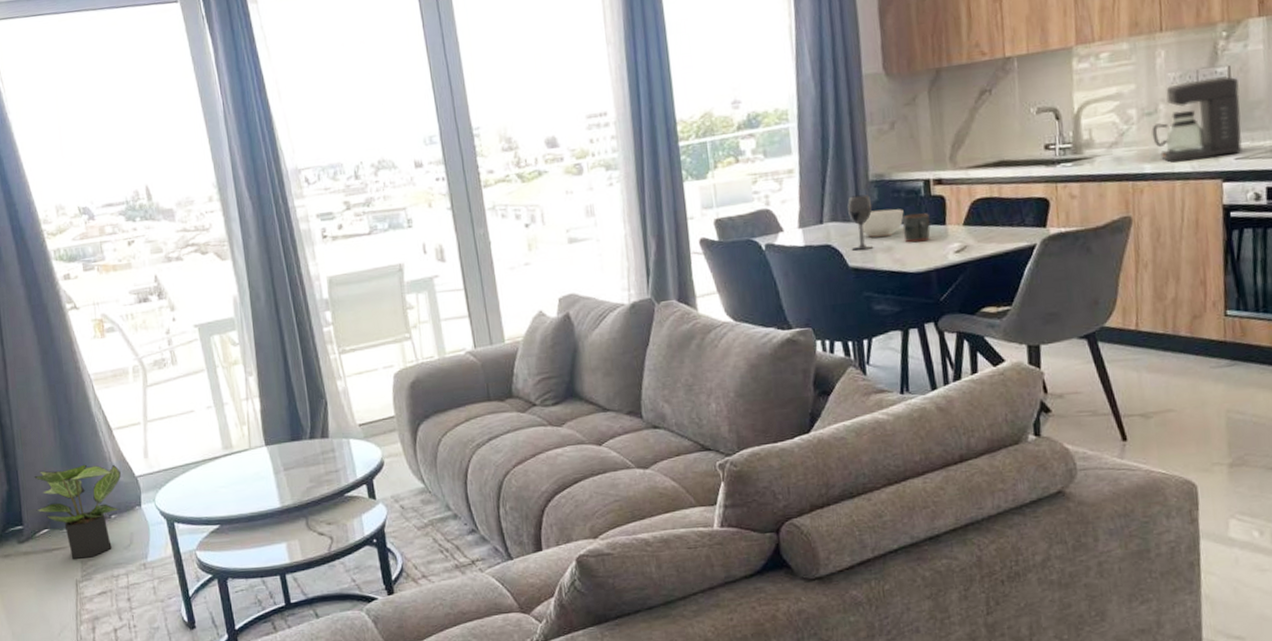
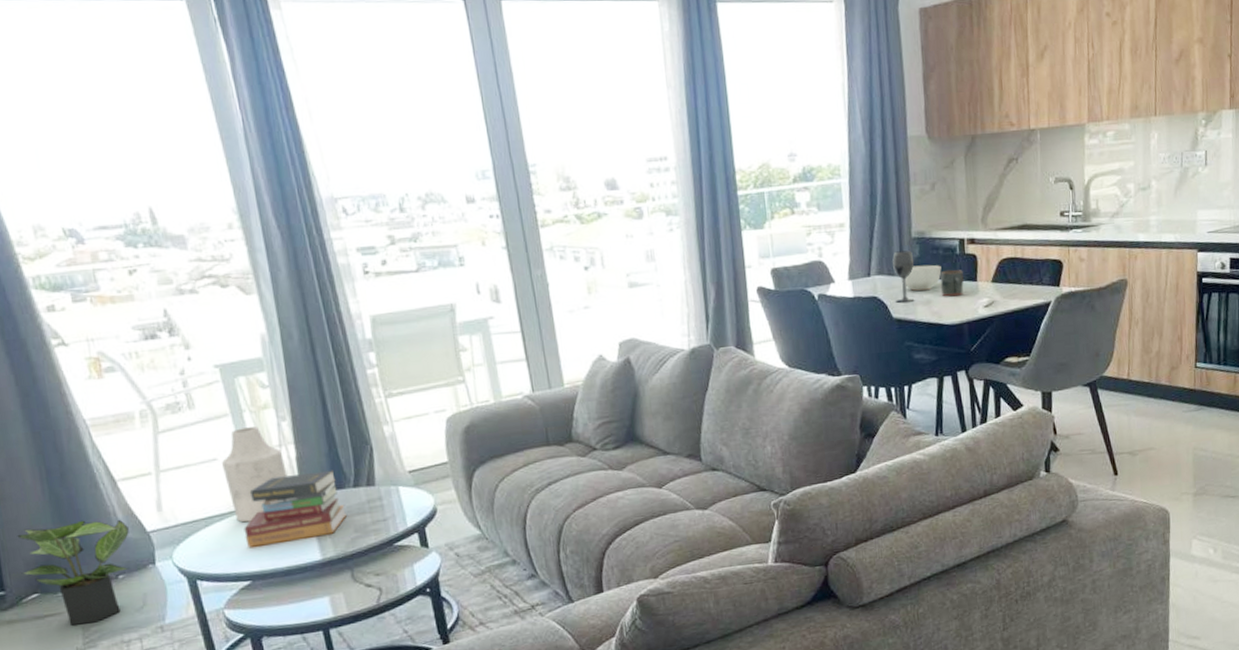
vase: none [198,381,253,470] -> present [222,426,288,523]
books: none [214,422,303,493] -> present [243,470,347,547]
coffee maker: present [1151,76,1242,163] -> none [1145,159,1213,233]

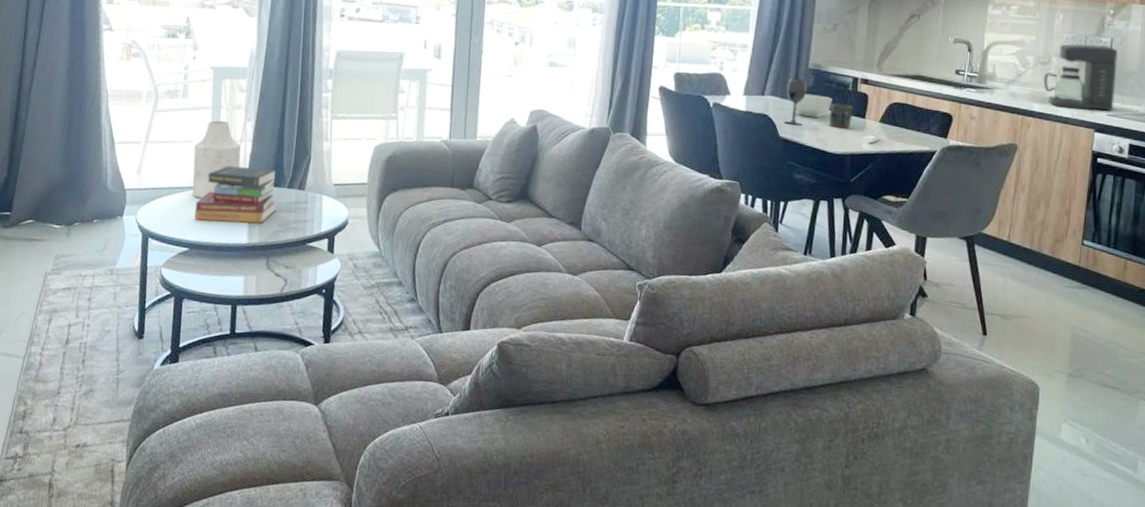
potted plant: present [17,520,130,626] -> none [27,166,112,255]
coffee maker: none [1145,159,1213,233] -> present [1043,43,1118,111]

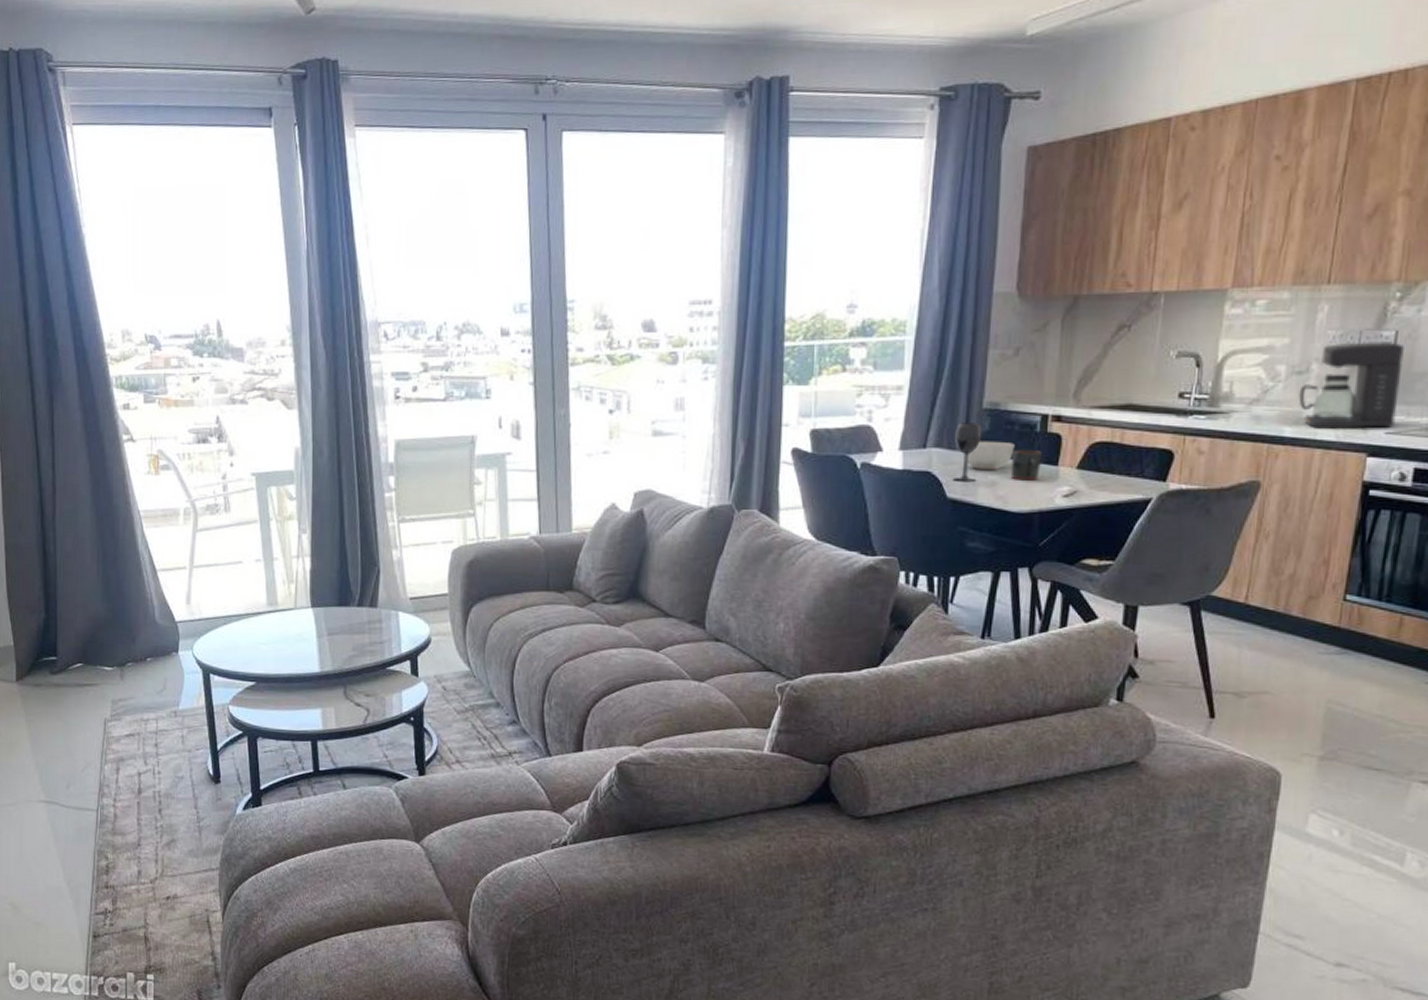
vase: present [192,120,241,199] -> none [246,535,301,626]
books: present [194,165,277,224] -> none [256,586,347,651]

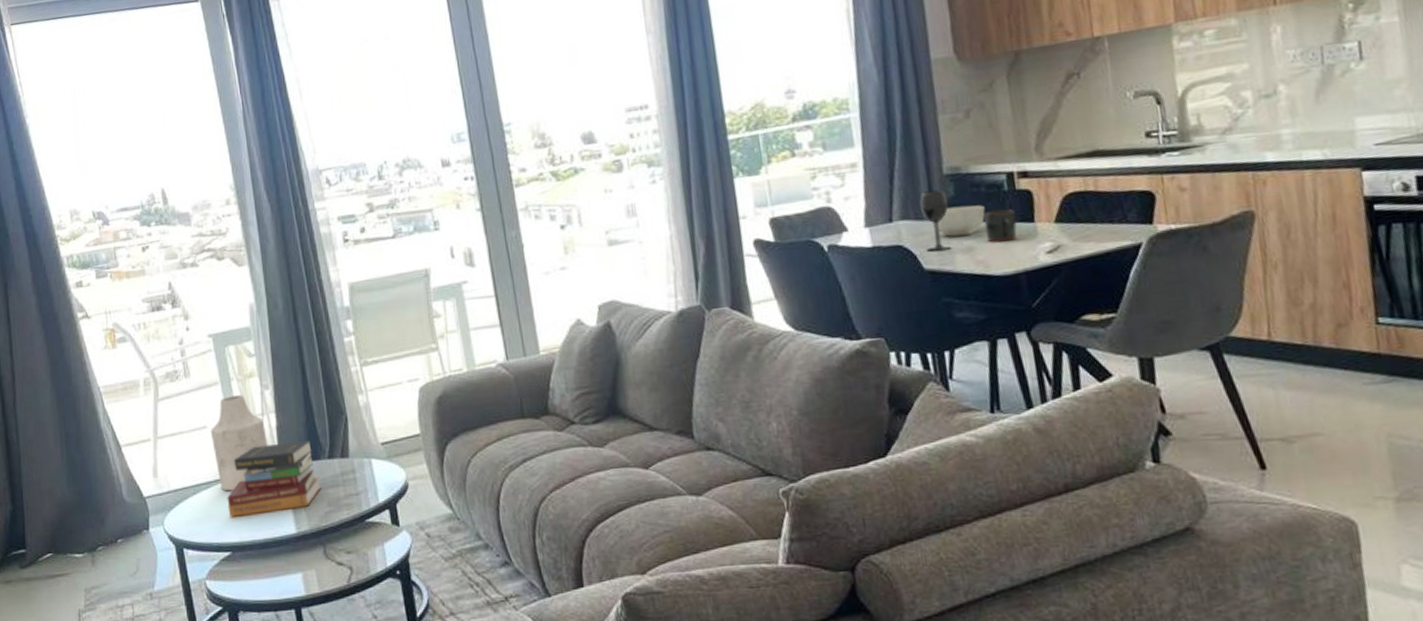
vase: none [246,535,301,626] -> present [211,395,268,492]
books: none [256,586,347,651] -> present [227,440,321,517]
coffee maker: present [1298,340,1404,429] -> none [1271,52,1383,150]

